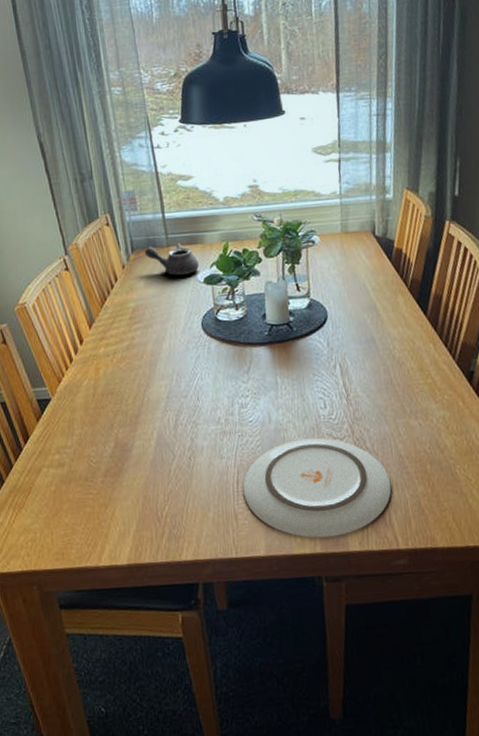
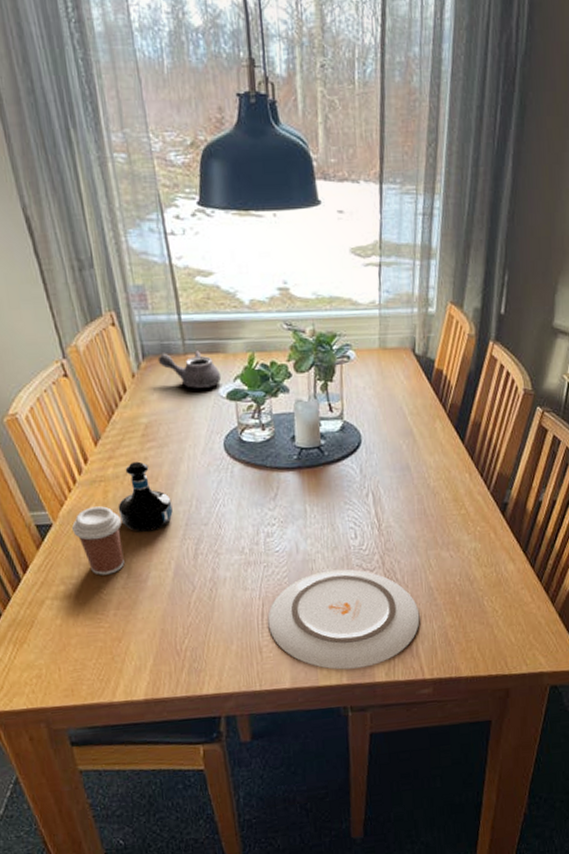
coffee cup: none [67,382,112,445] -> present [71,506,125,575]
tequila bottle: none [107,341,156,405] -> present [117,461,173,532]

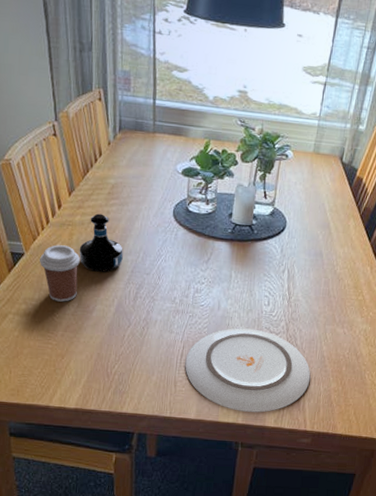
teapot: present [157,351,222,388] -> none [131,128,181,163]

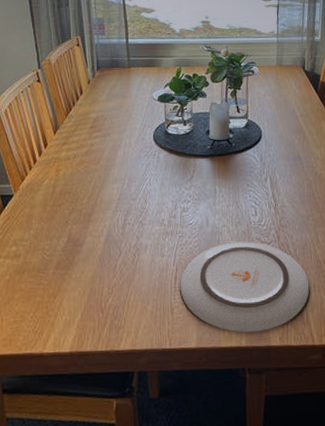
coffee cup: present [39,245,80,302] -> none [28,182,67,239]
tequila bottle: present [79,213,123,272] -> none [66,147,109,204]

